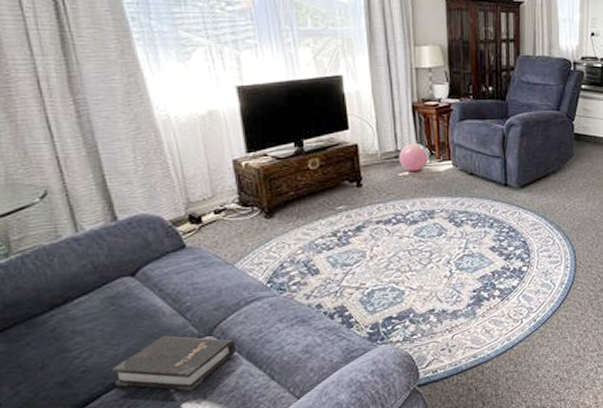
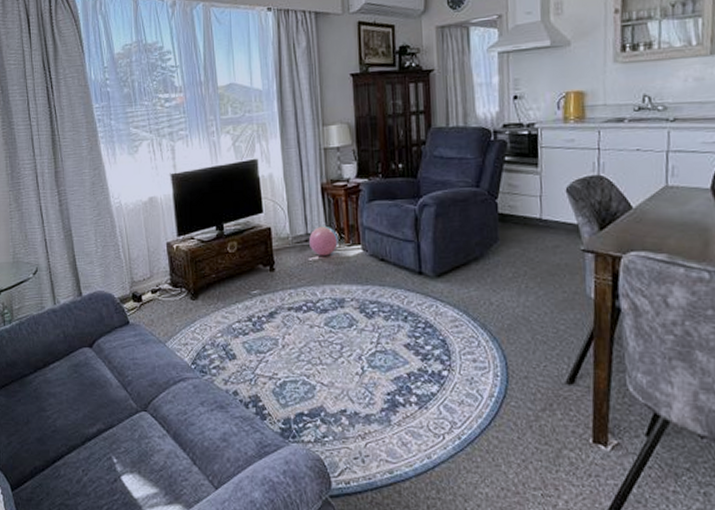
hardback book: present [111,335,236,392] -> none [72,406,165,464]

